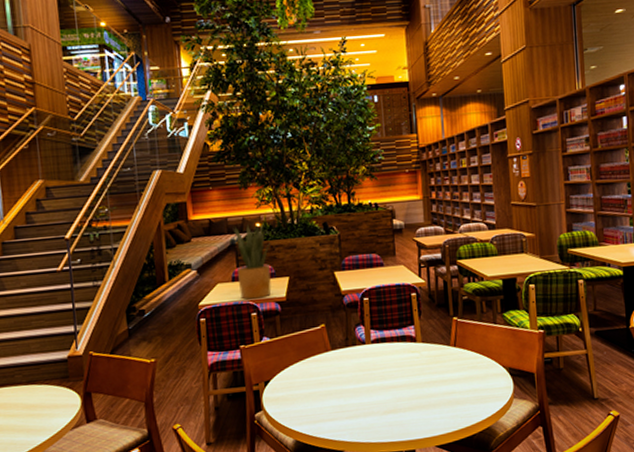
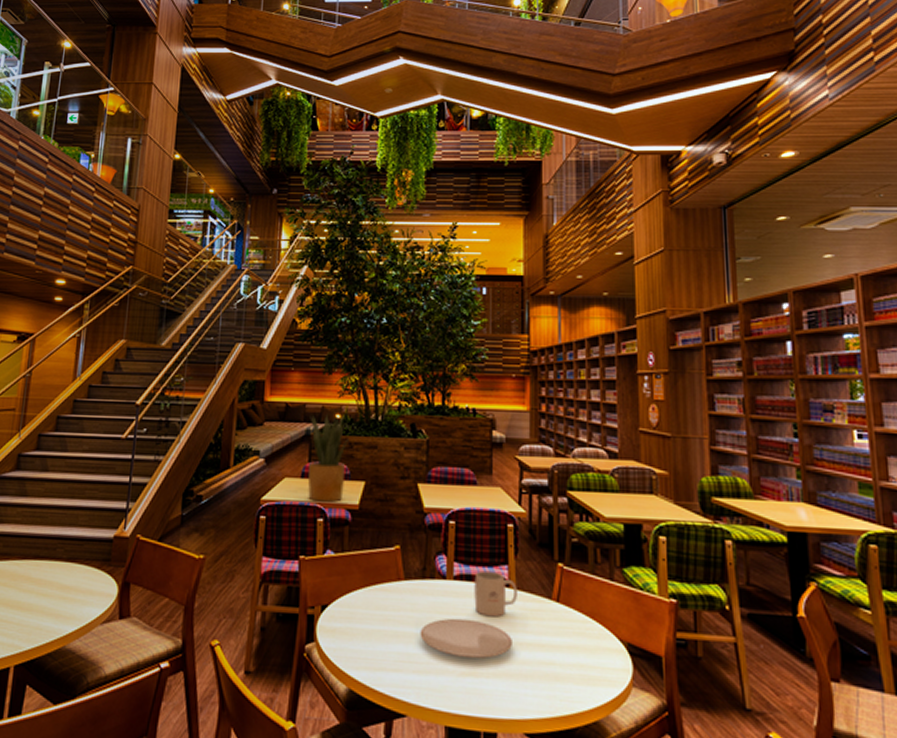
plate: none [348,371,422,401] -> present [420,618,512,659]
mug: none [388,331,423,367] -> present [474,570,517,618]

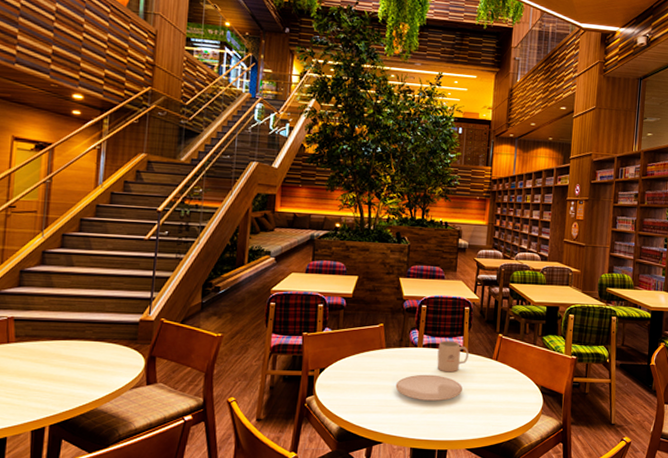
planter: present [308,414,348,502] -> none [311,223,346,292]

